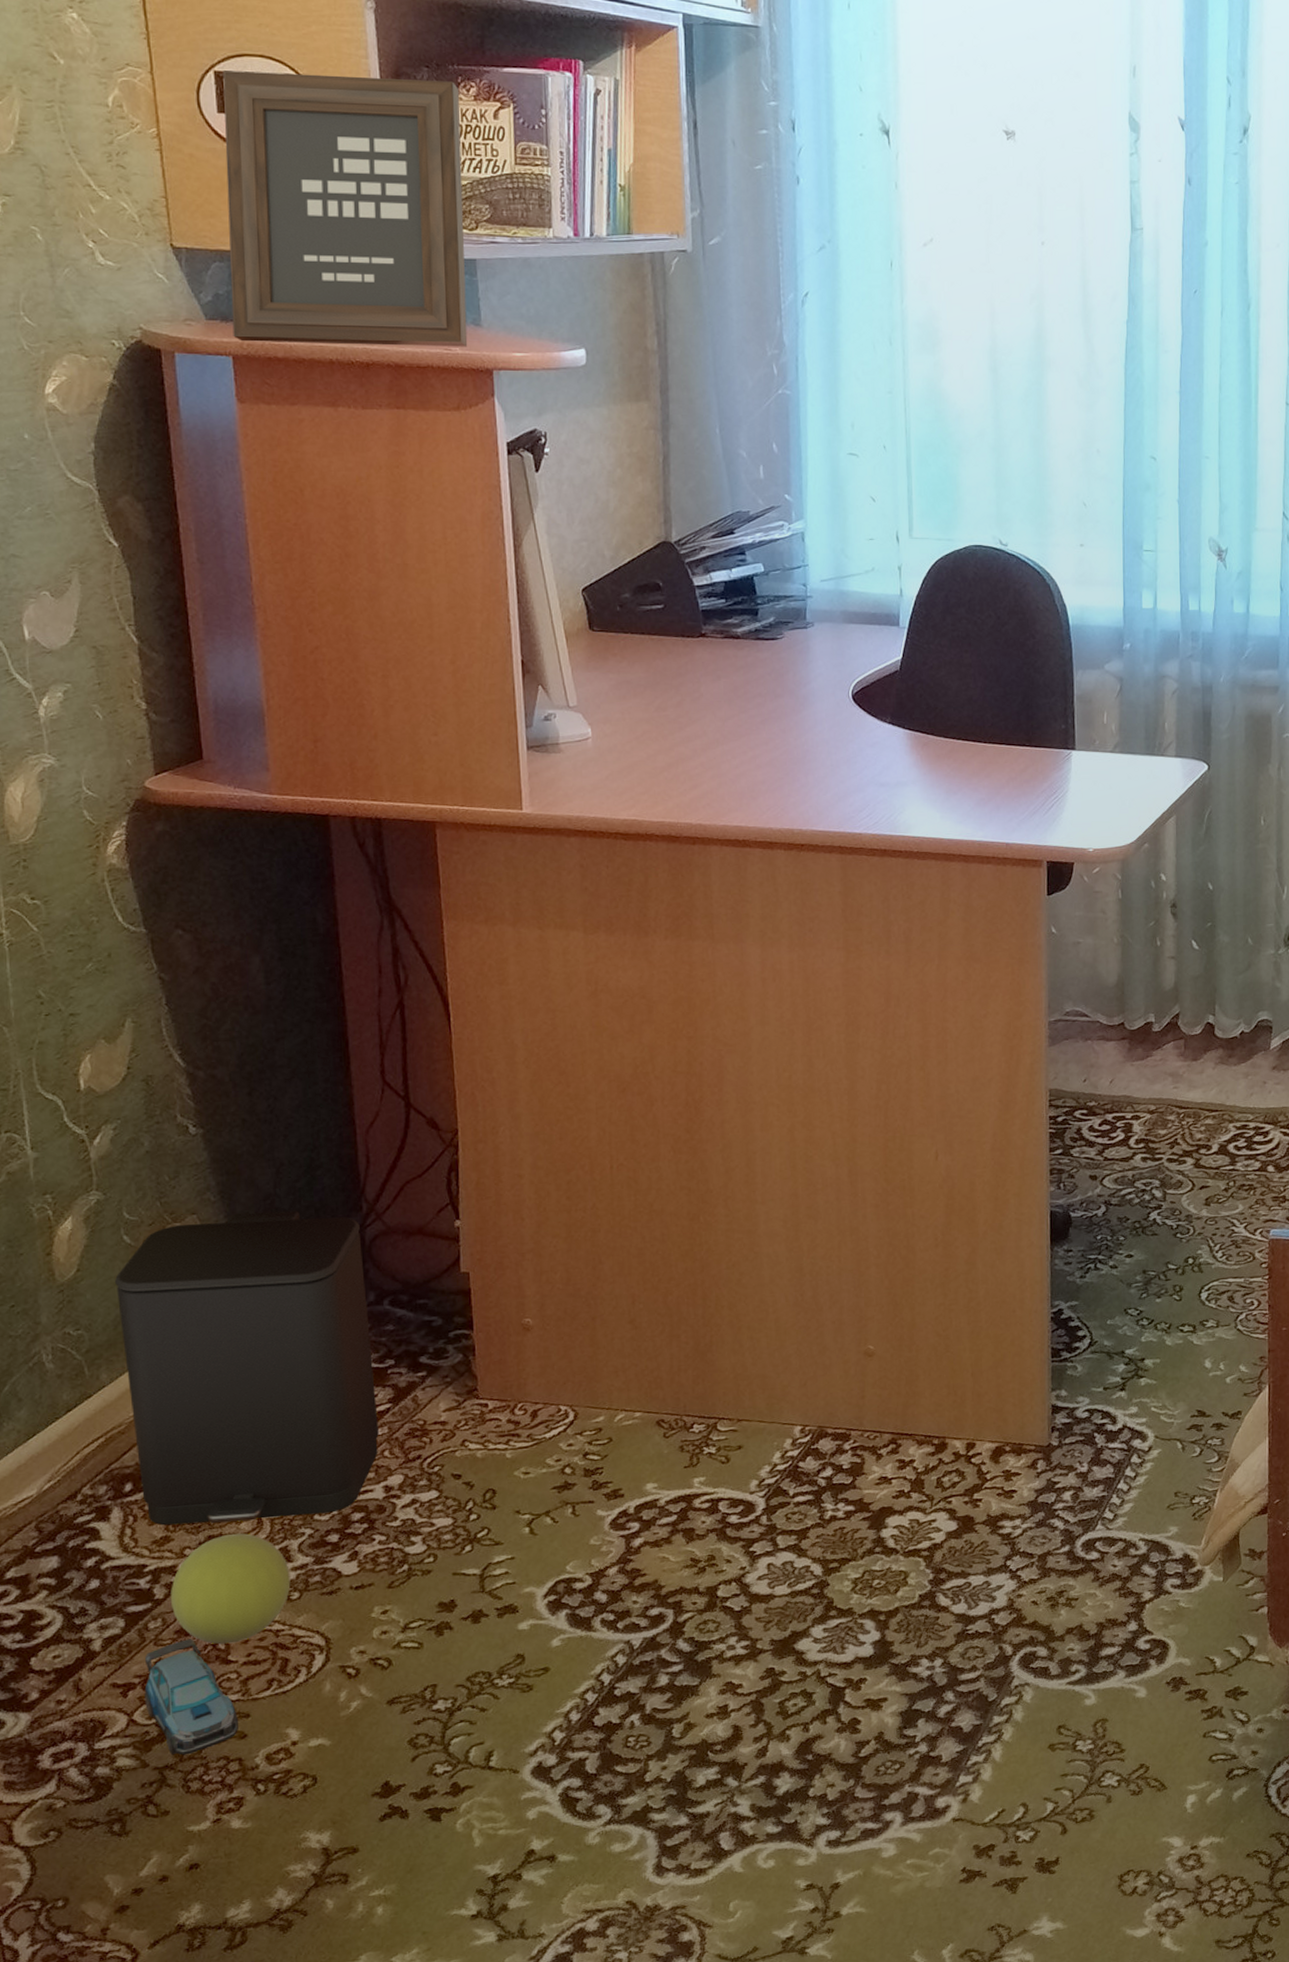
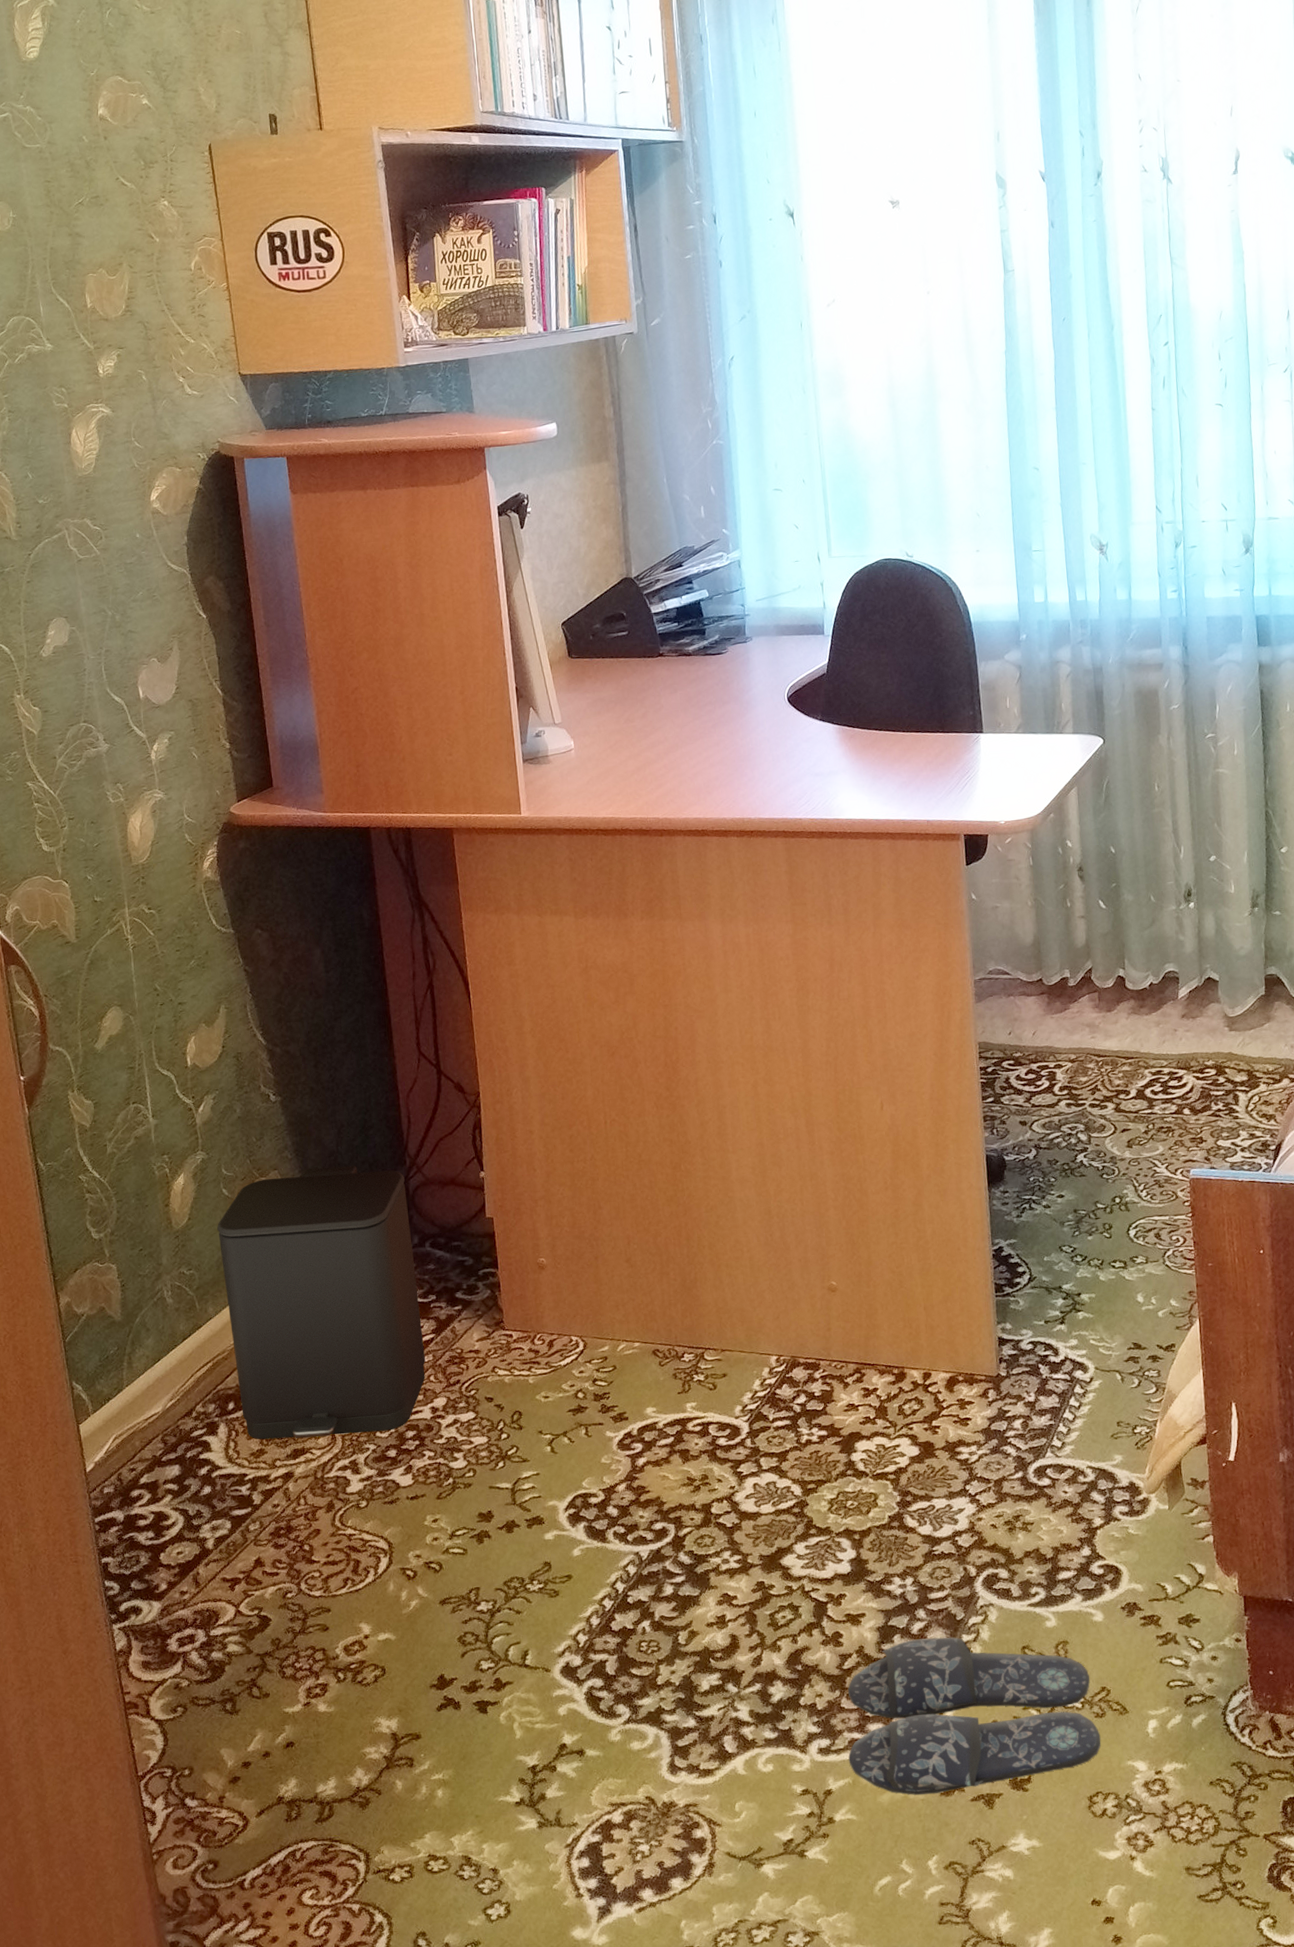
toy car: present [144,1639,238,1756] -> none [247,1540,322,1644]
ball: present [171,1533,291,1645] -> none [266,1447,360,1546]
picture frame: present [223,70,468,347] -> none [273,217,464,444]
slippers: none [860,1719,1136,1884] -> present [848,1637,1101,1795]

